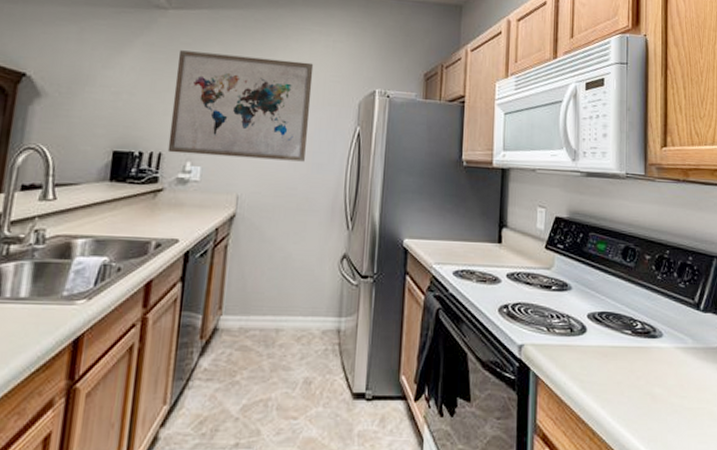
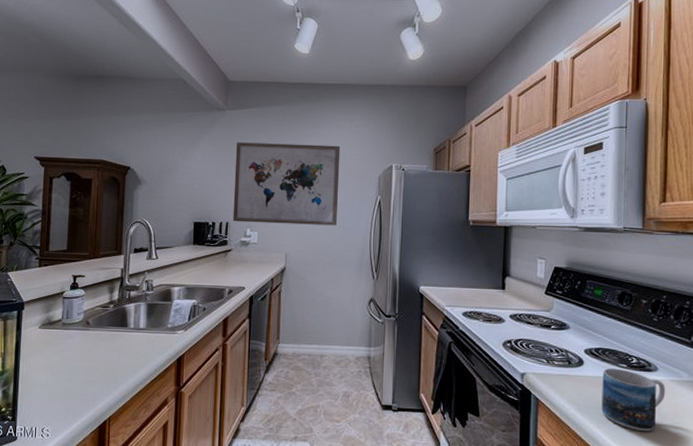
mug: none [606,335,671,409] -> present [602,368,666,431]

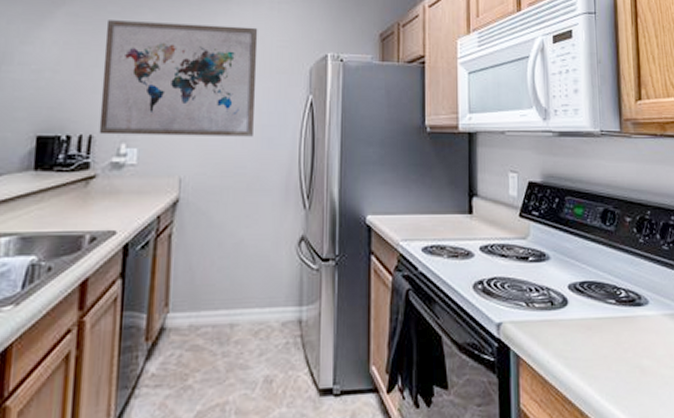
mug: present [602,368,666,431] -> none [590,305,659,383]

